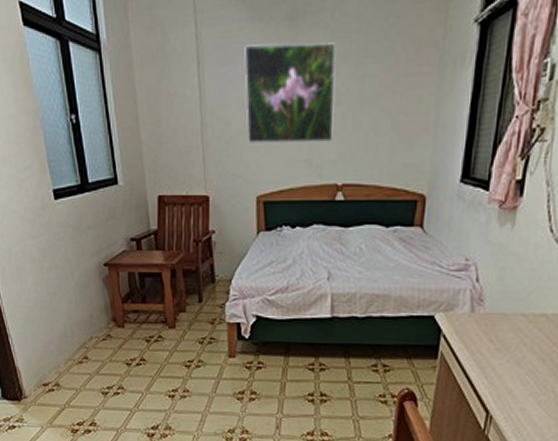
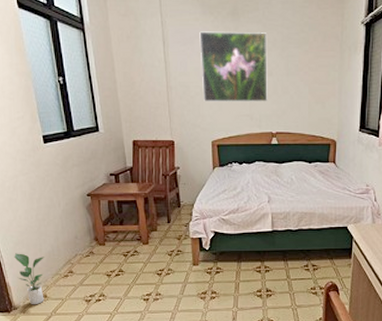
potted plant: none [23,332,57,395] -> present [14,253,44,305]

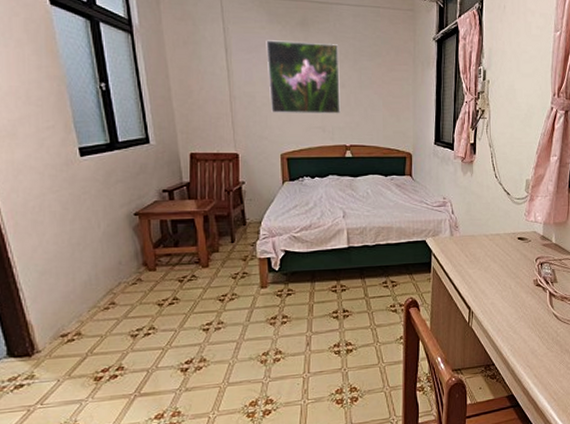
potted plant: present [14,253,44,305] -> none [38,284,78,346]

